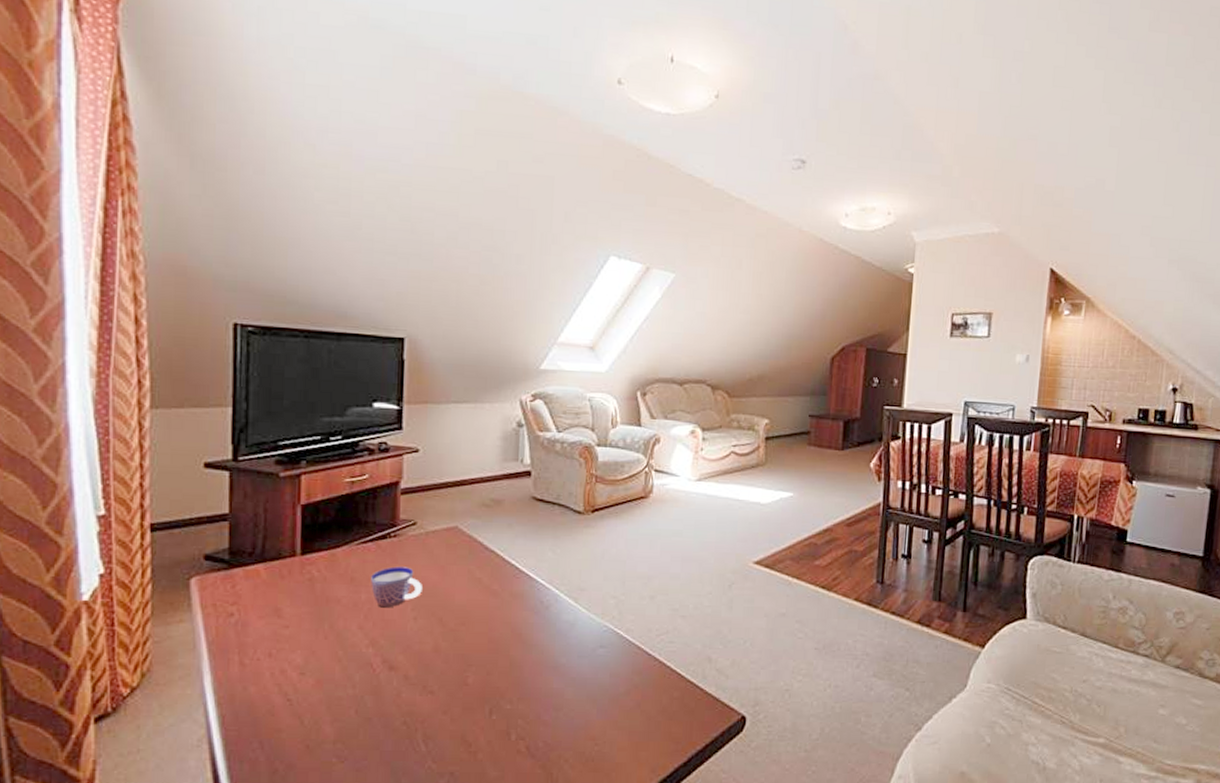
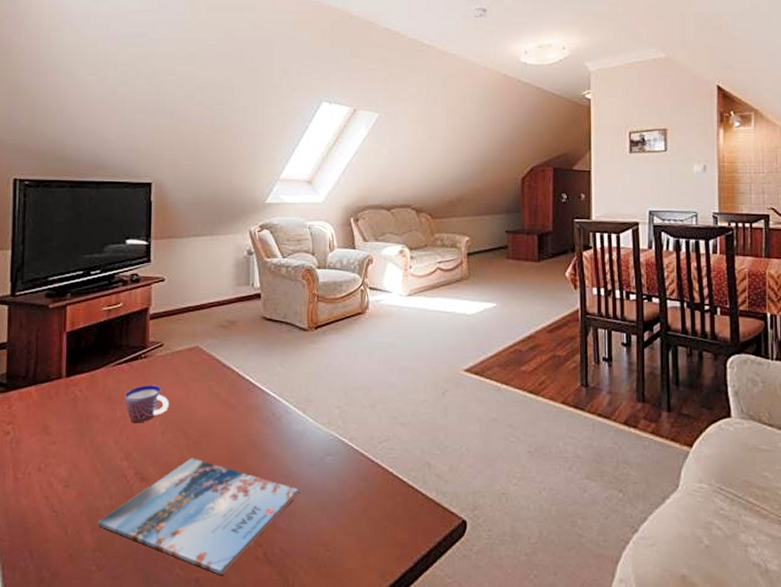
magazine: none [340,646,567,768] -> present [99,458,299,575]

